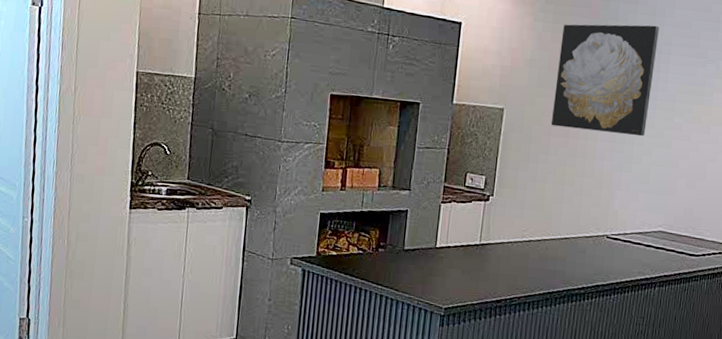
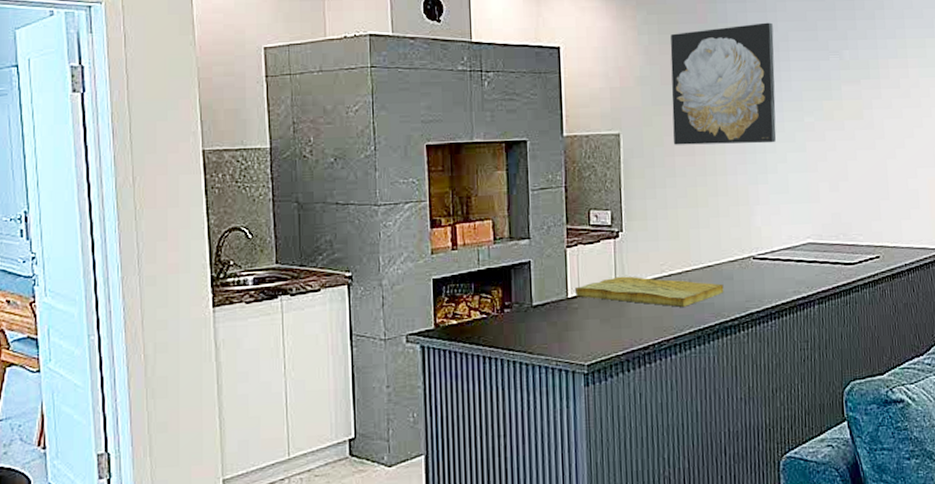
cutting board: none [443,235,576,271] -> present [574,276,724,307]

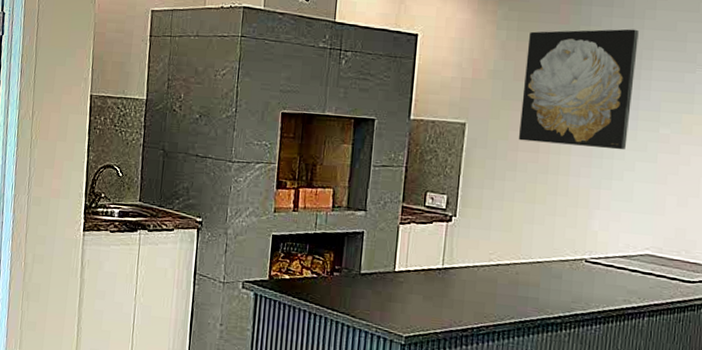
cutting board: present [574,276,724,307] -> none [402,258,551,298]

